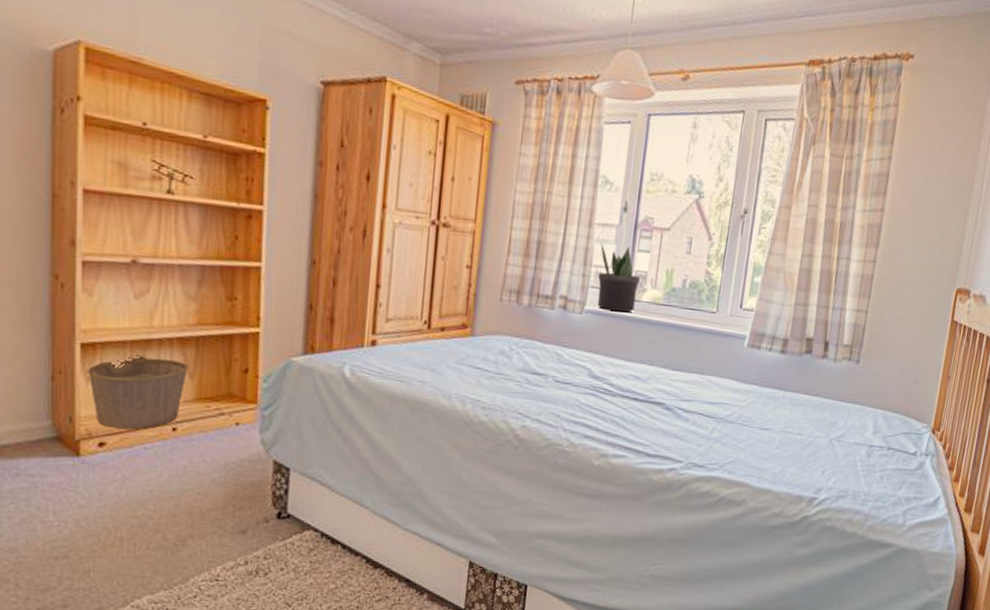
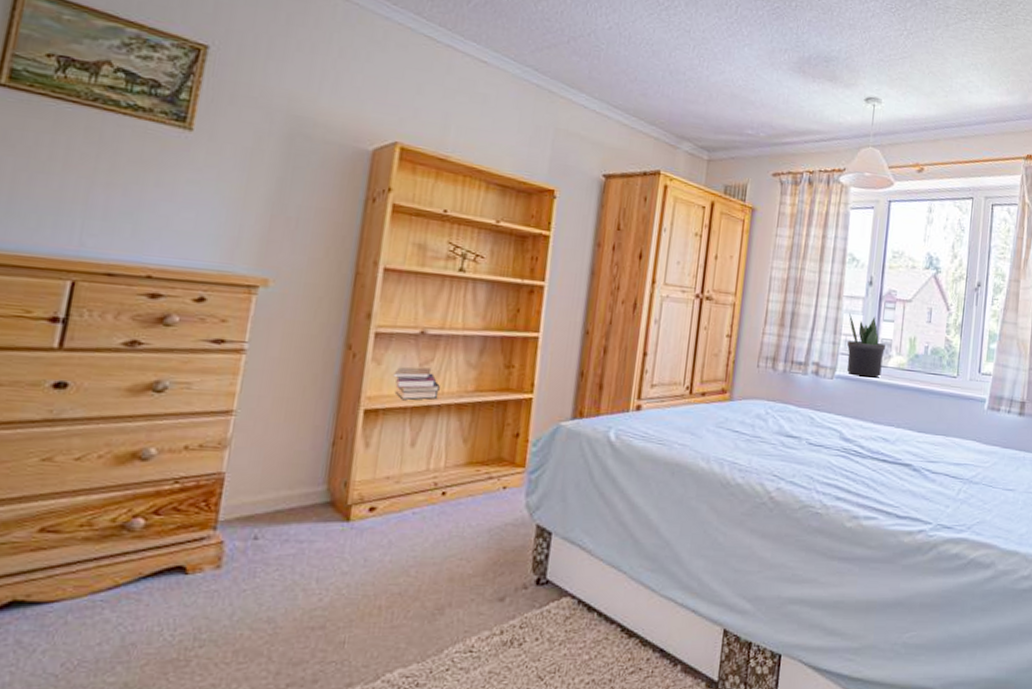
basket: present [87,355,189,430] -> none [367,420,464,494]
books: none [107,298,159,334] -> present [393,367,440,401]

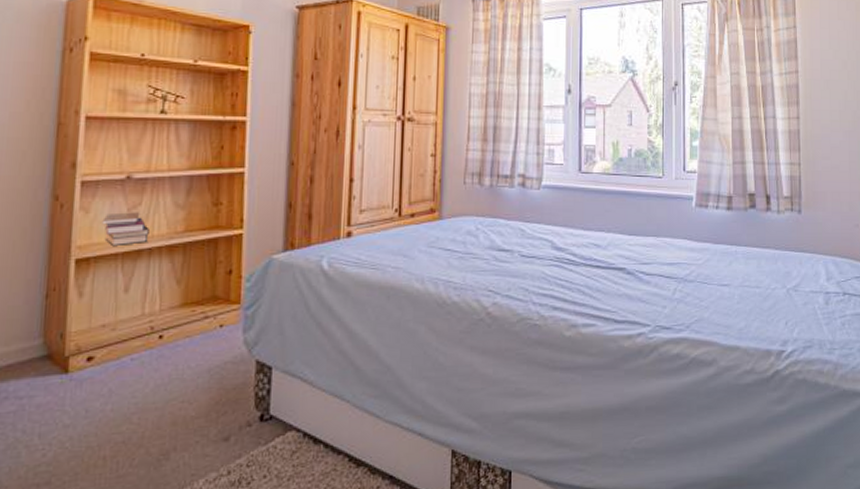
planter: present [847,313,886,378] -> none [551,122,590,185]

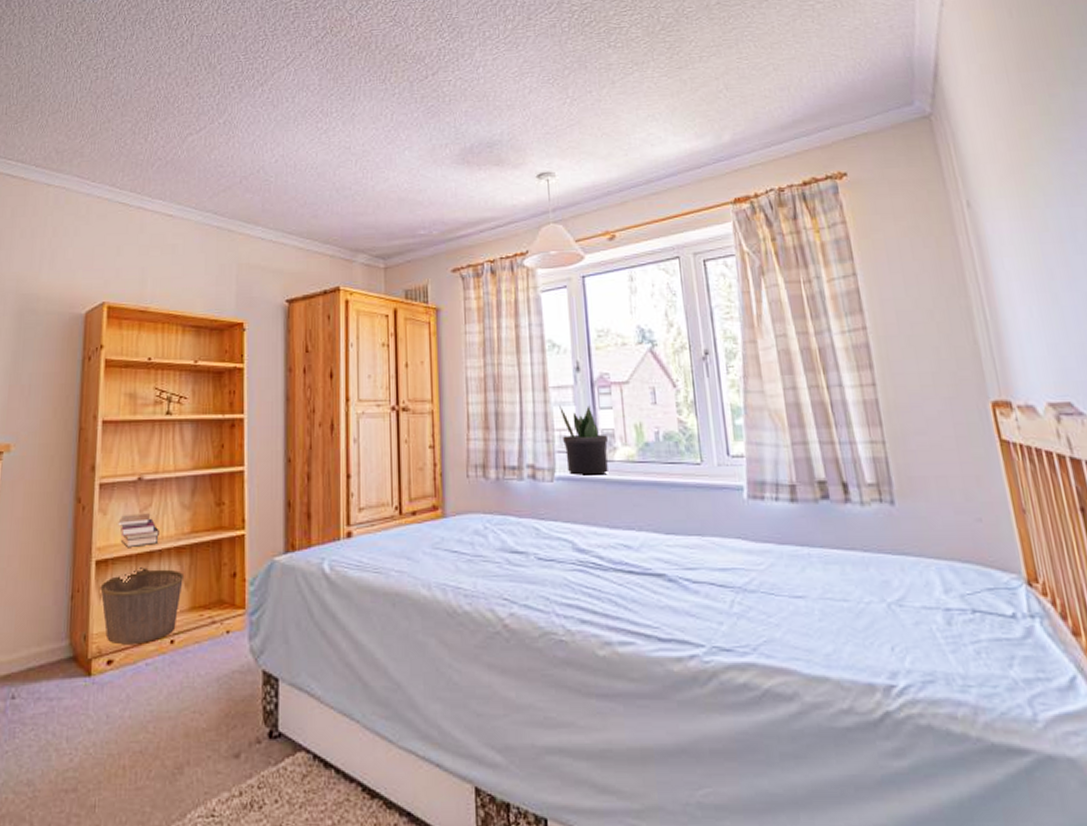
basket: none [80,266,177,342] -> present [100,568,185,645]
planter: none [551,122,590,185] -> present [559,405,609,476]

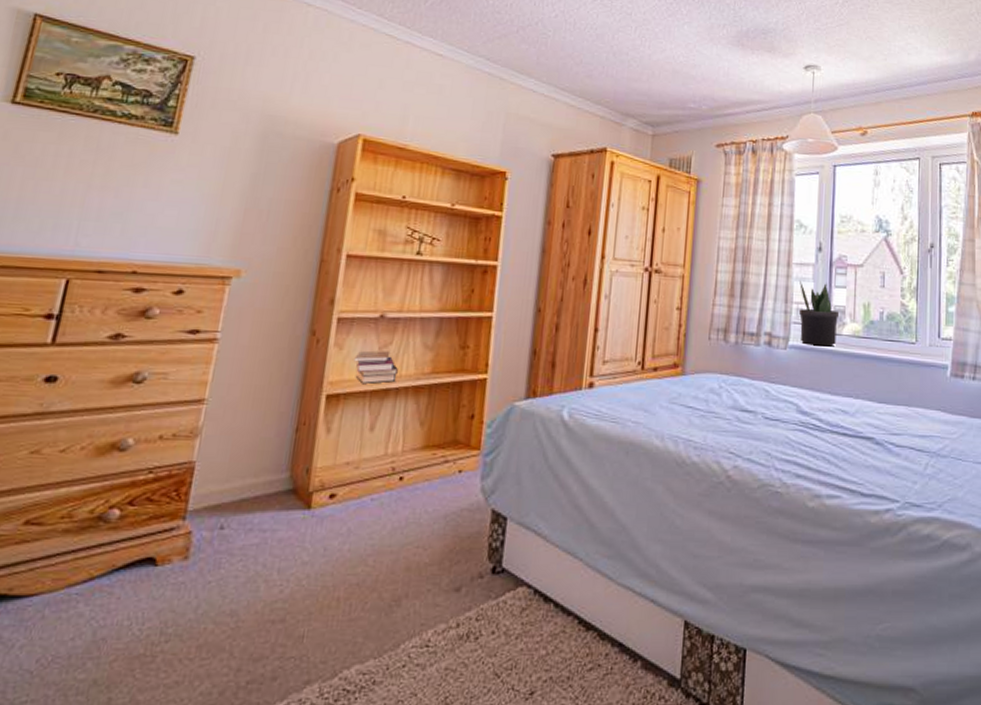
basket: present [100,568,185,645] -> none [328,404,421,480]

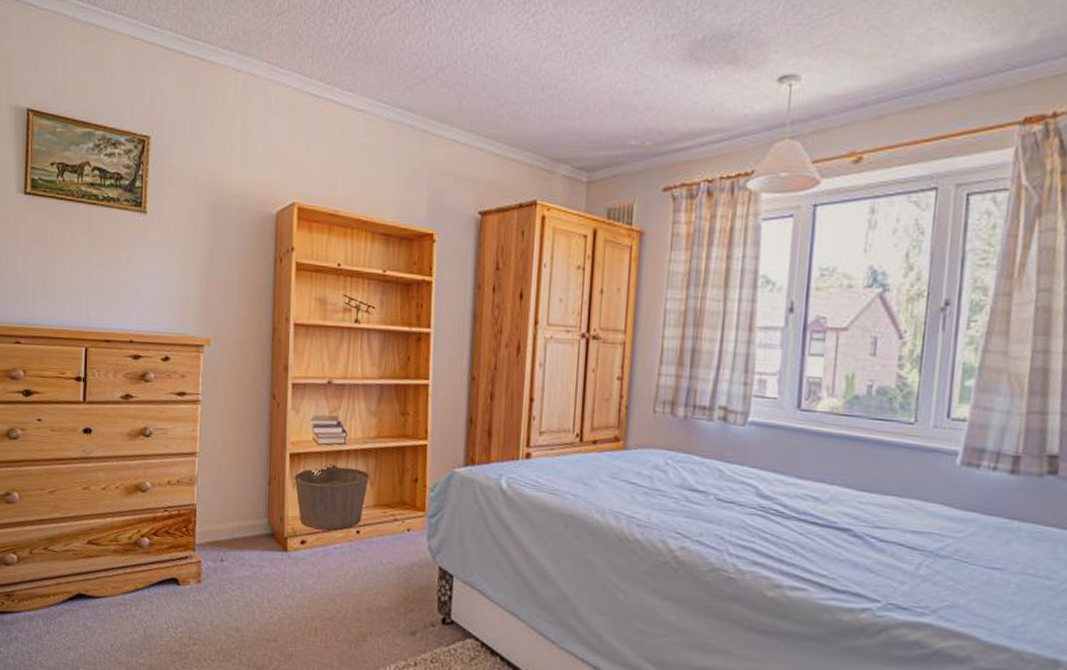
basket: none [328,404,421,480] -> present [294,464,370,531]
planter: present [799,280,840,347] -> none [762,347,814,425]

